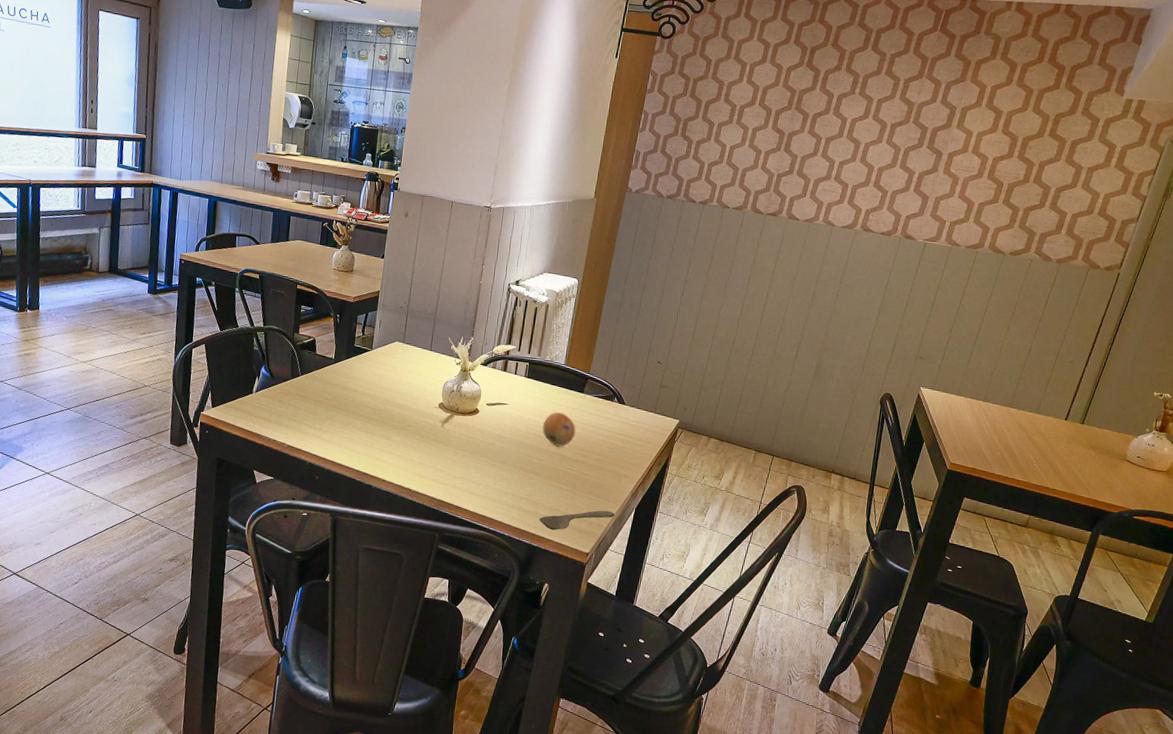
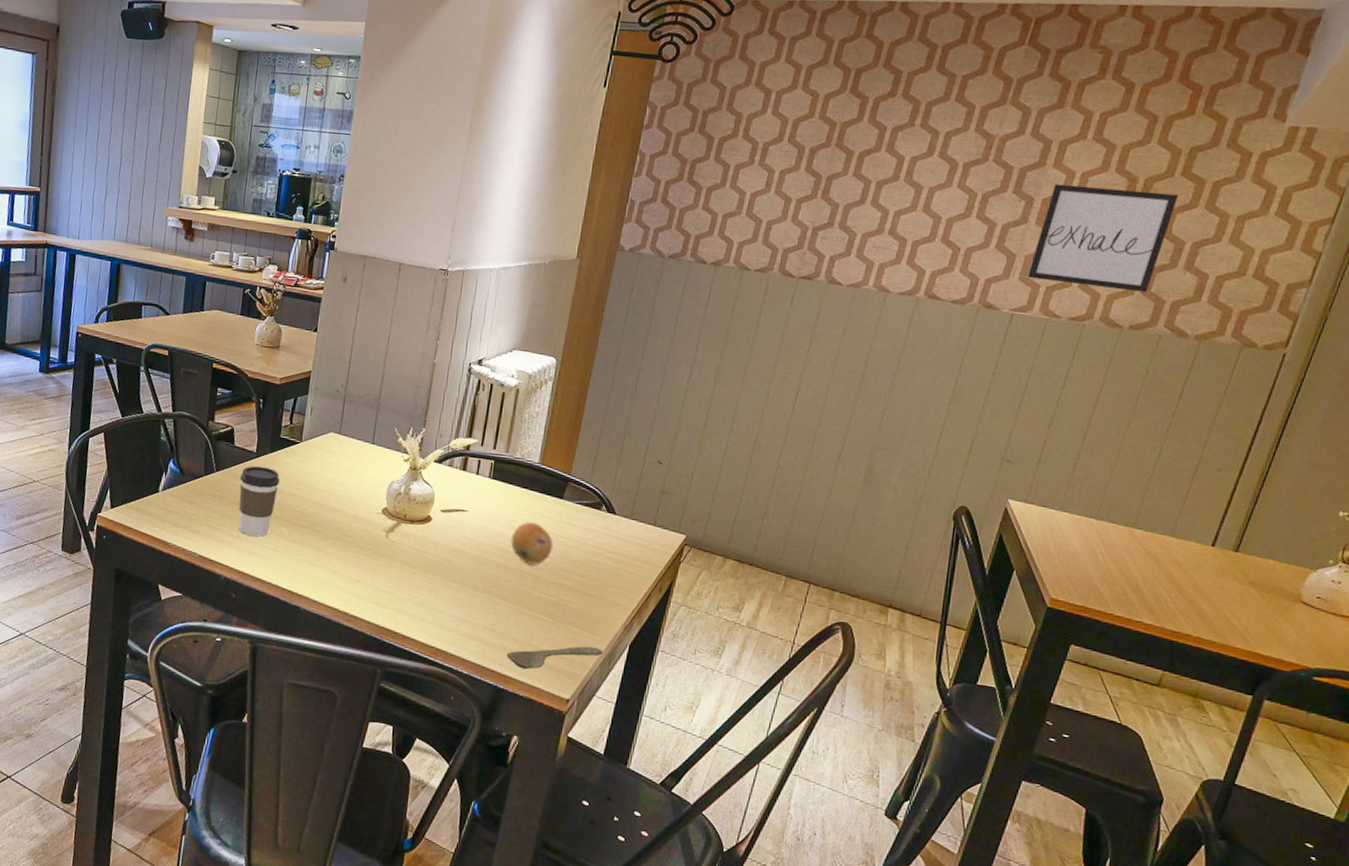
coffee cup: none [320,370,354,429] -> present [239,466,280,537]
wall art: none [936,141,1046,227] -> present [1027,184,1178,293]

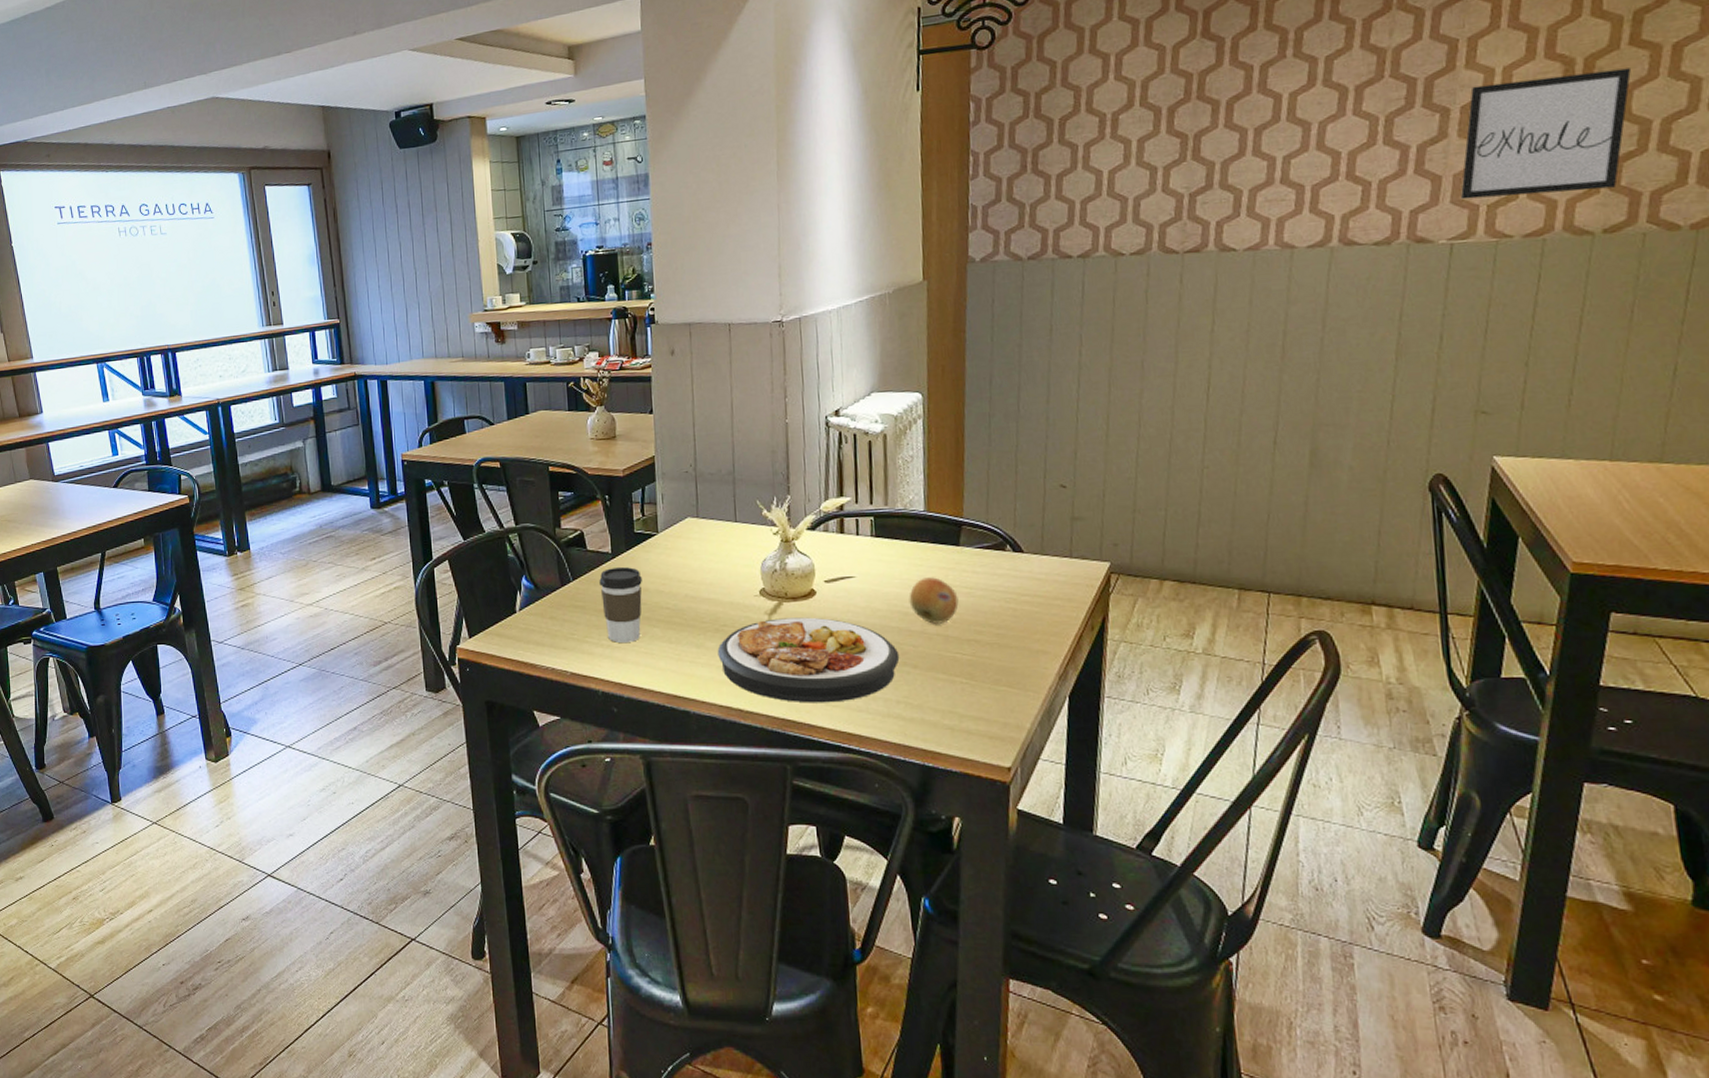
plate: none [335,536,494,620] -> present [717,617,900,703]
spoon: present [506,646,604,670] -> none [928,704,1040,742]

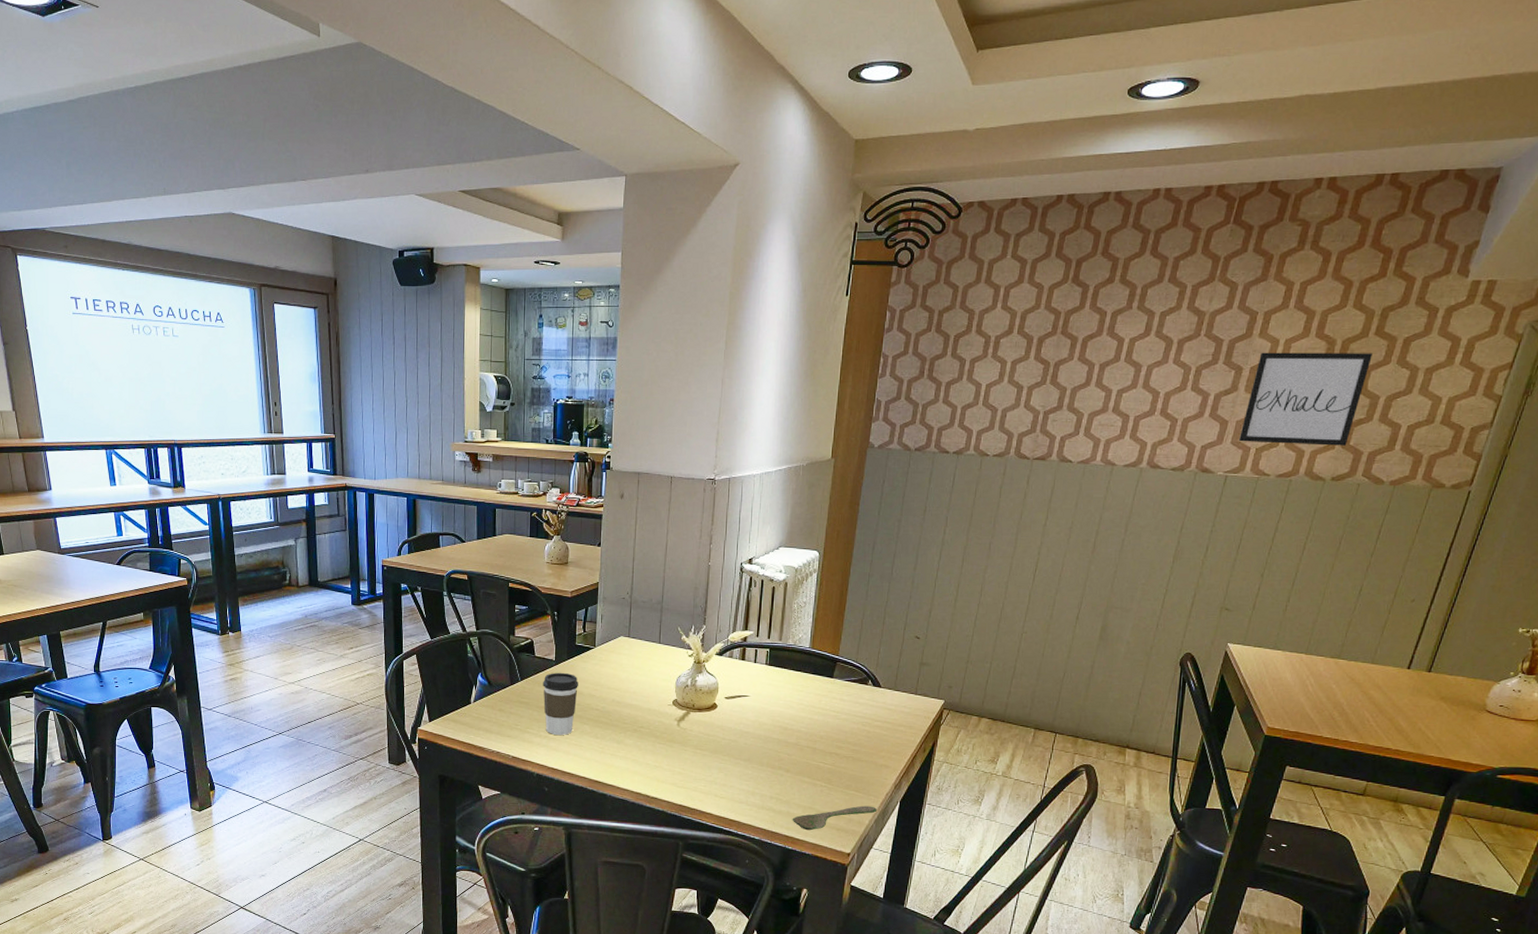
plate: present [717,617,900,703] -> none [634,724,777,795]
fruit: present [908,577,959,624] -> none [789,701,827,739]
spoon: none [928,704,1040,742] -> present [792,805,878,831]

